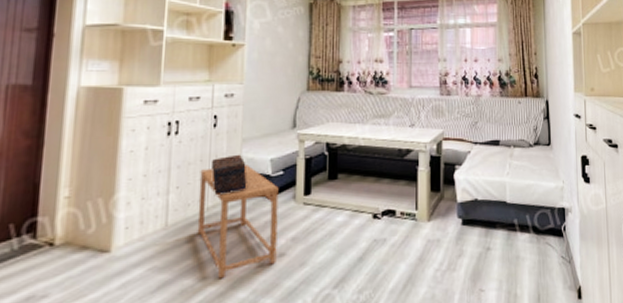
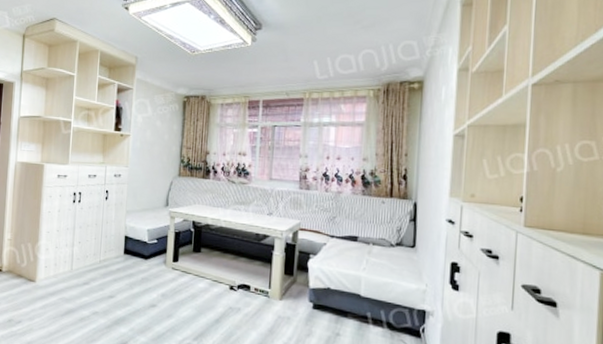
side table: present [197,165,279,279] -> none [92,231,153,315]
decorative box: present [211,154,247,194] -> none [103,222,129,252]

